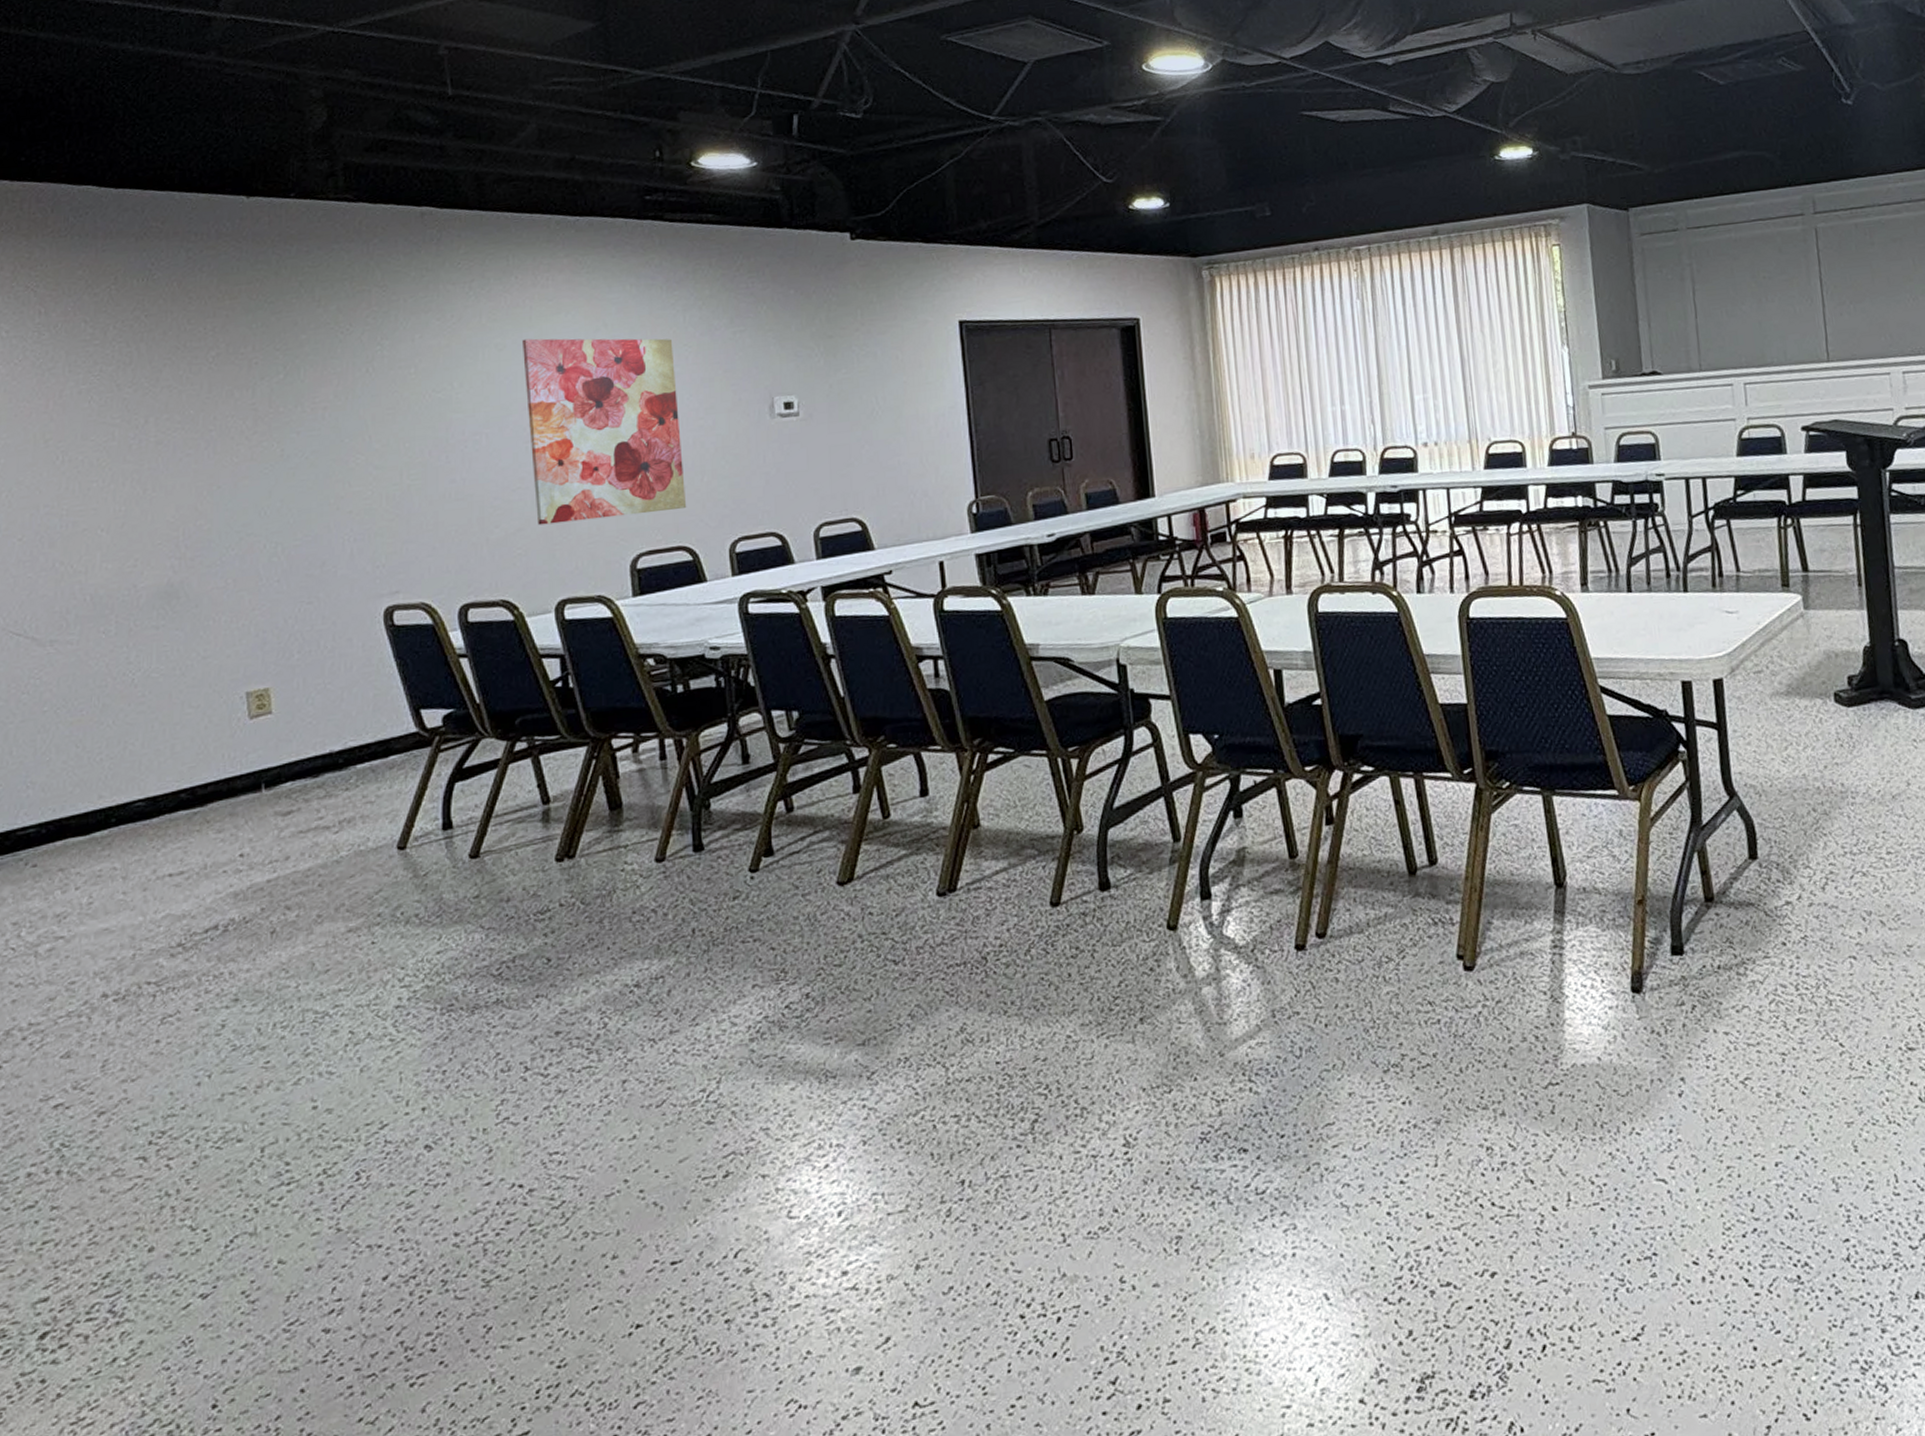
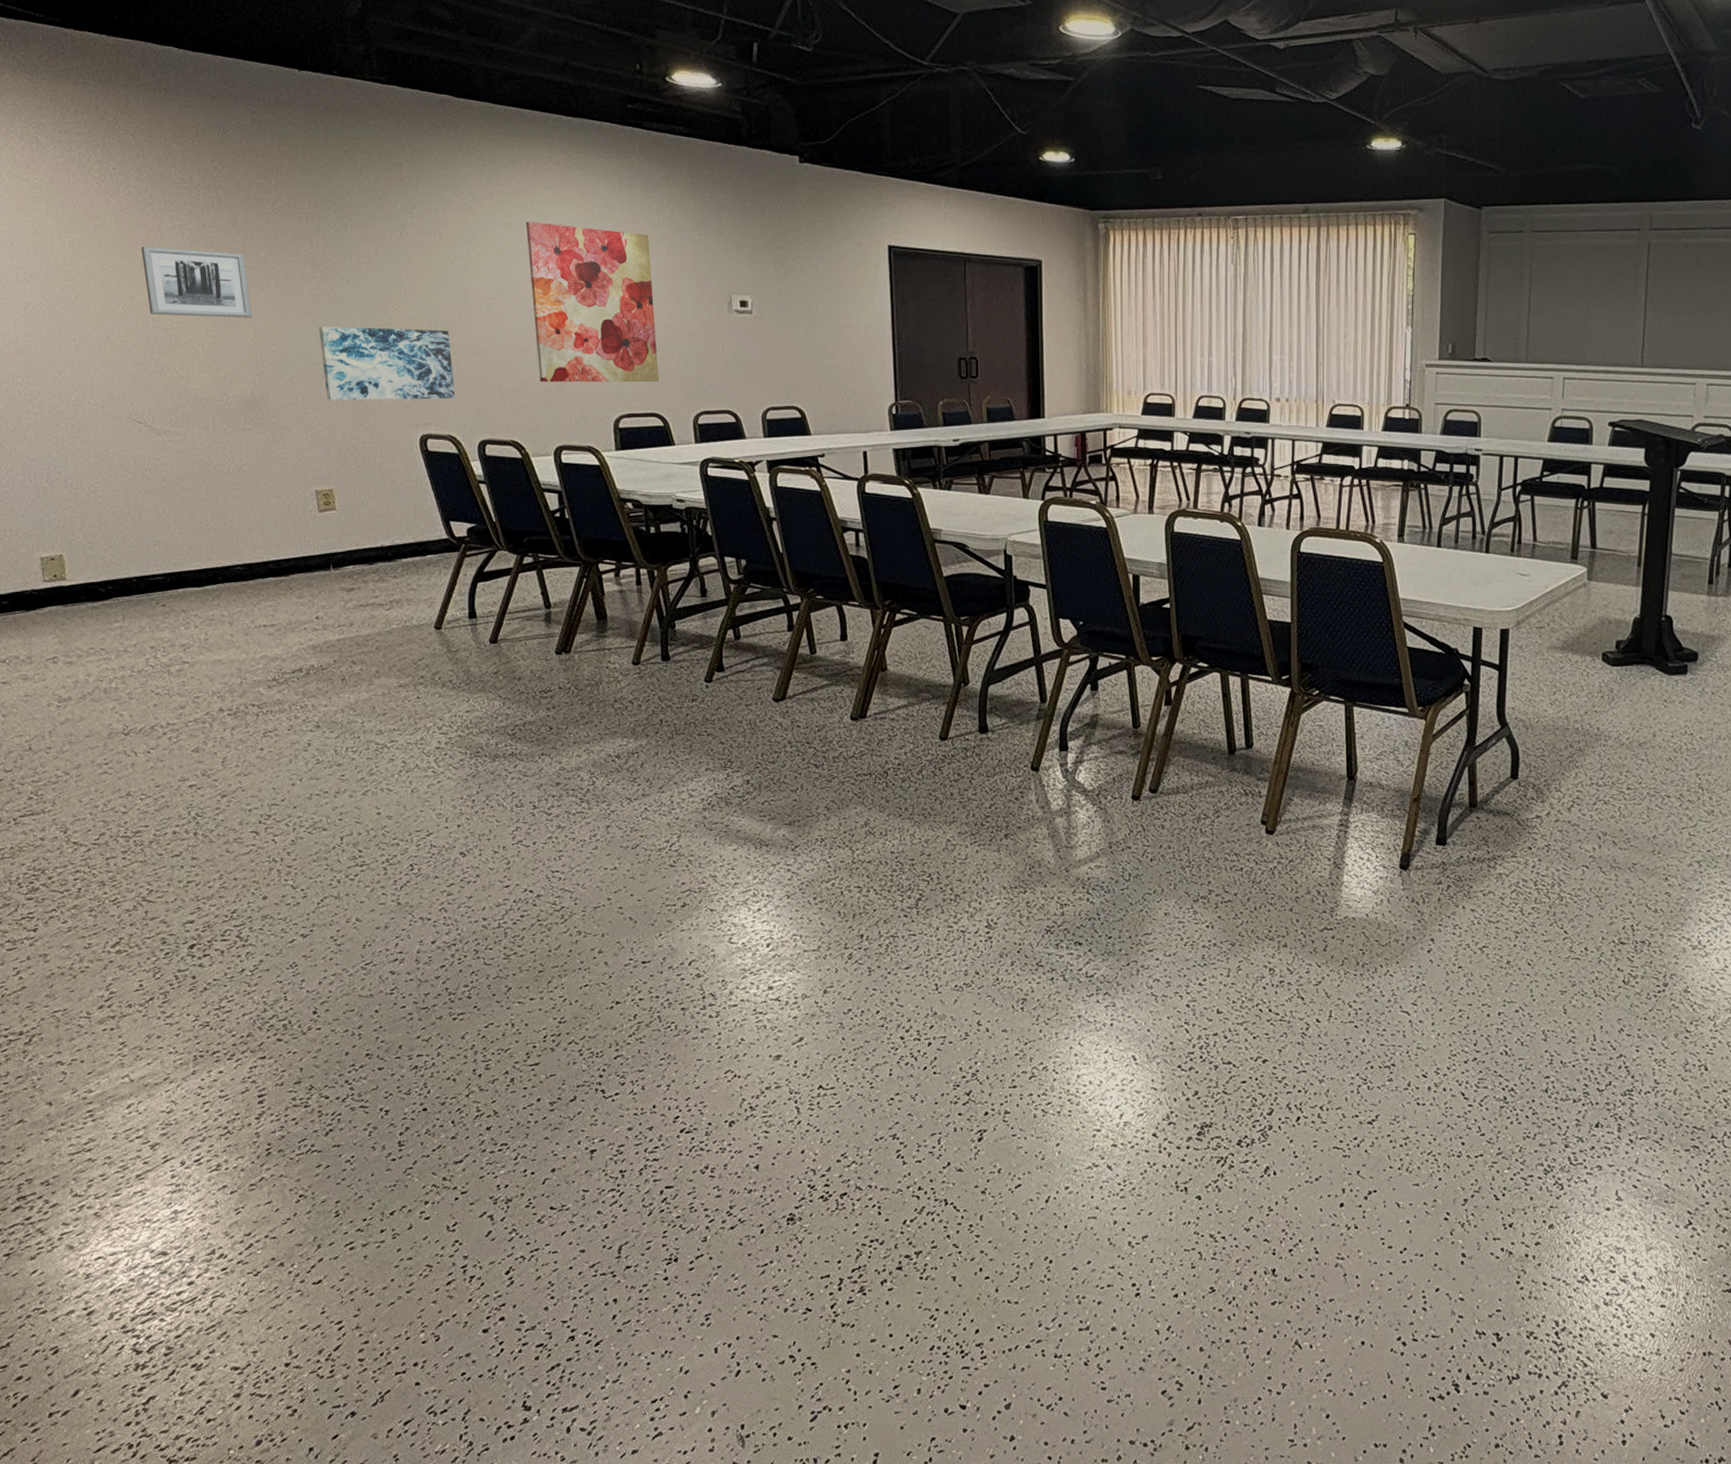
wall art: none [35,414,175,500] -> present [141,246,253,318]
wall art: none [258,476,430,578] -> present [318,326,455,400]

